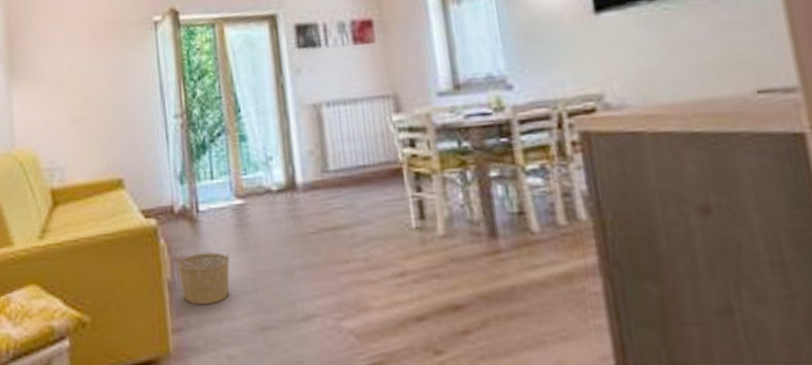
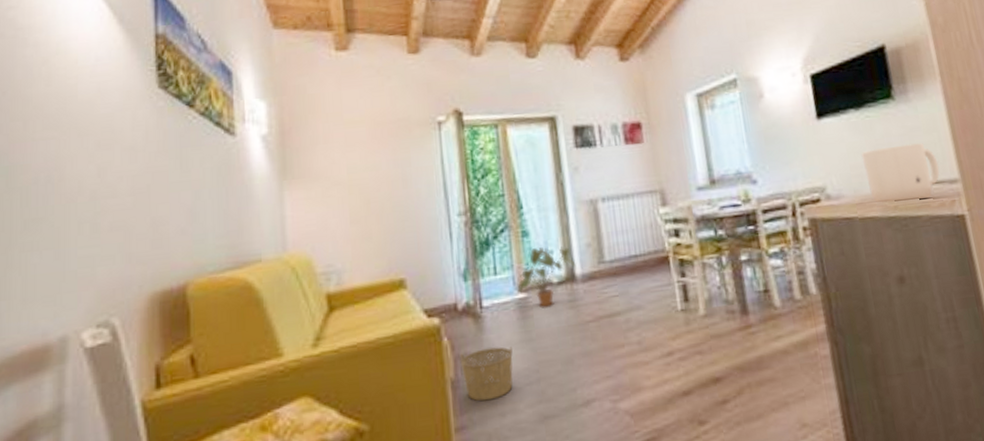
house plant: none [236,153,297,218] -> present [518,246,576,310]
mug: none [654,41,769,115] -> present [861,143,940,203]

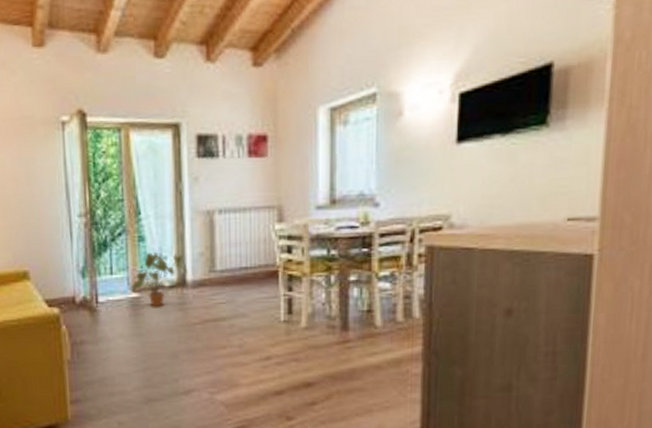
basket: present [459,347,513,402] -> none [76,338,124,382]
mug: present [861,143,940,203] -> none [496,176,580,236]

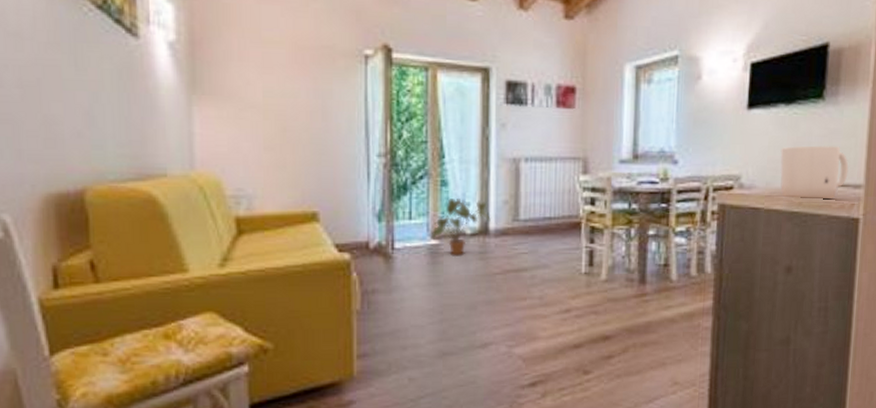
mug: none [496,176,580,236] -> present [780,145,849,200]

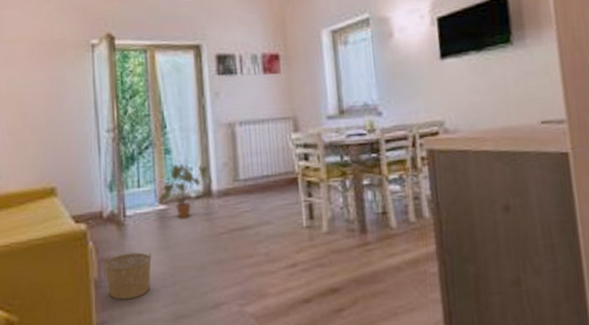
basket: none [367,287,419,334] -> present [103,252,152,300]
mug: present [780,145,849,200] -> none [478,85,549,138]

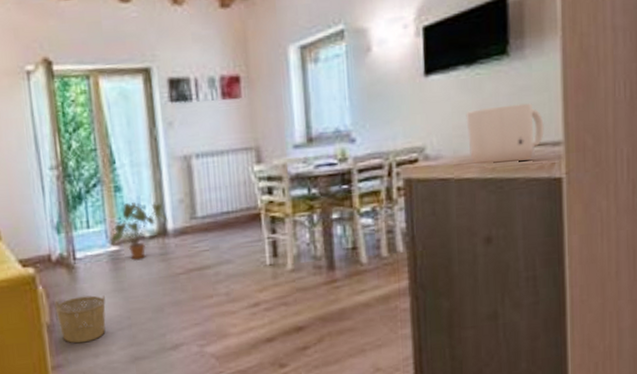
mug: none [478,85,549,138] -> present [466,103,544,165]

